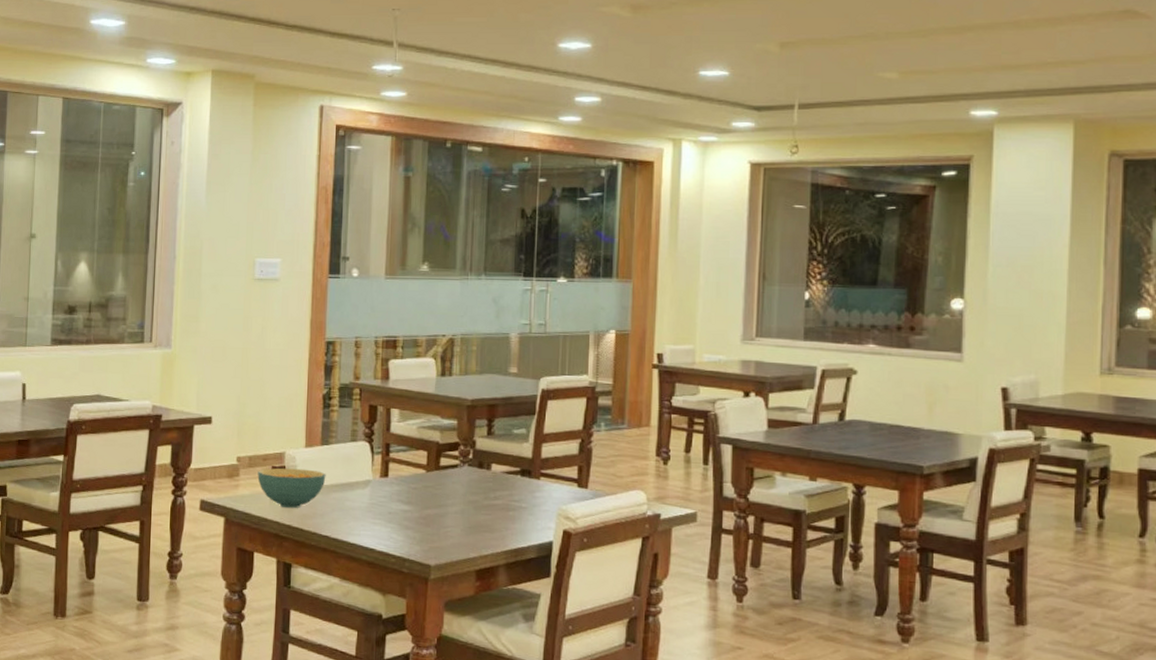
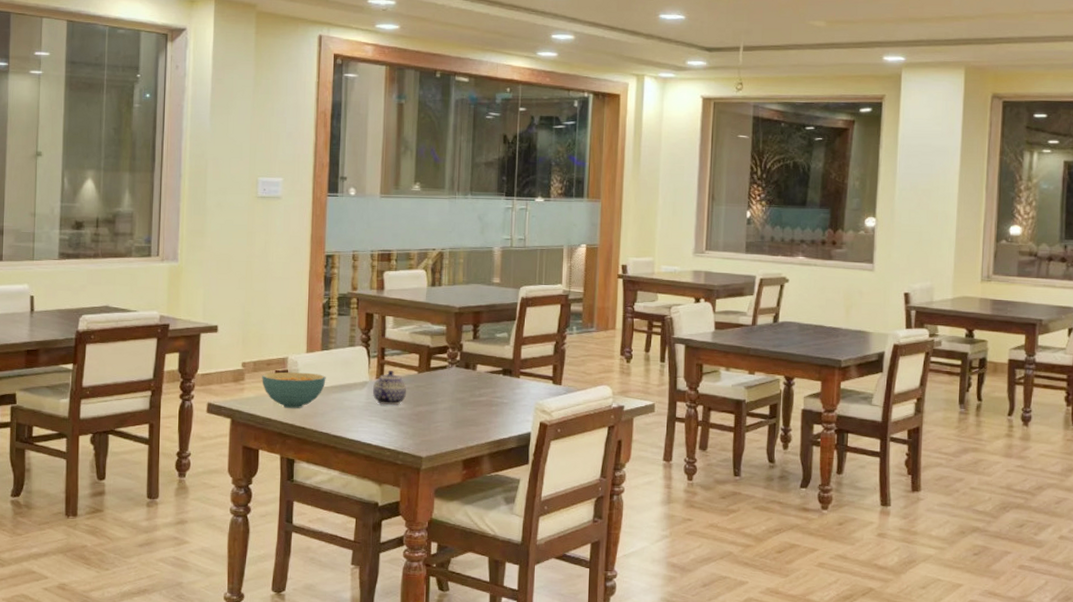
teapot: none [376,469,414,507] -> present [372,371,407,405]

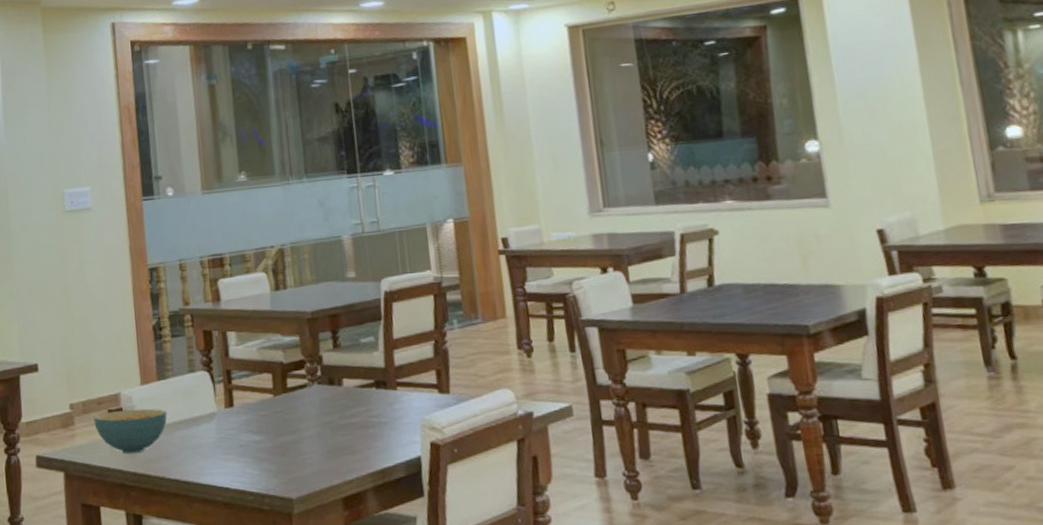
teapot: present [372,371,407,405] -> none [222,396,264,440]

